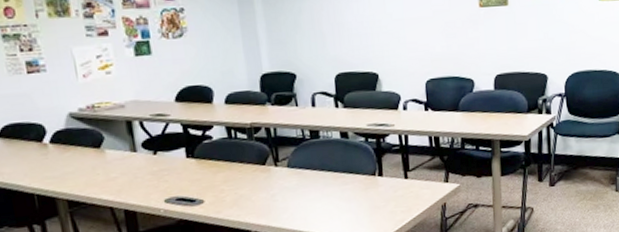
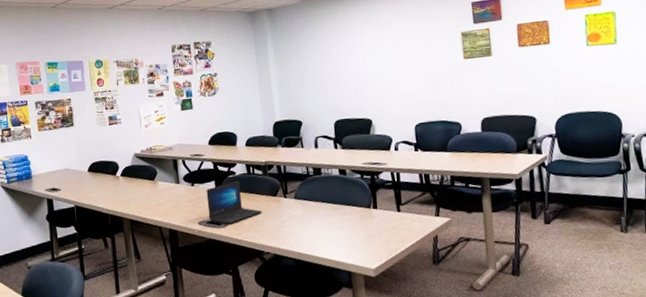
laptop: none [173,146,248,201] -> present [206,180,262,224]

